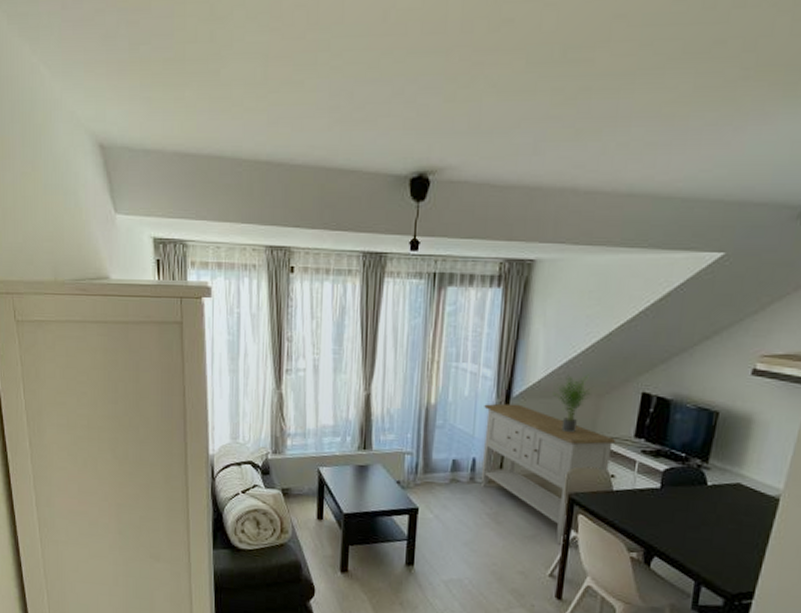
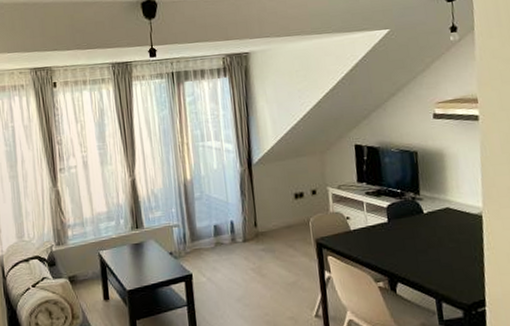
sideboard: present [481,403,616,545] -> none [232,169,344,286]
potted plant: present [553,374,591,433] -> none [285,136,315,187]

